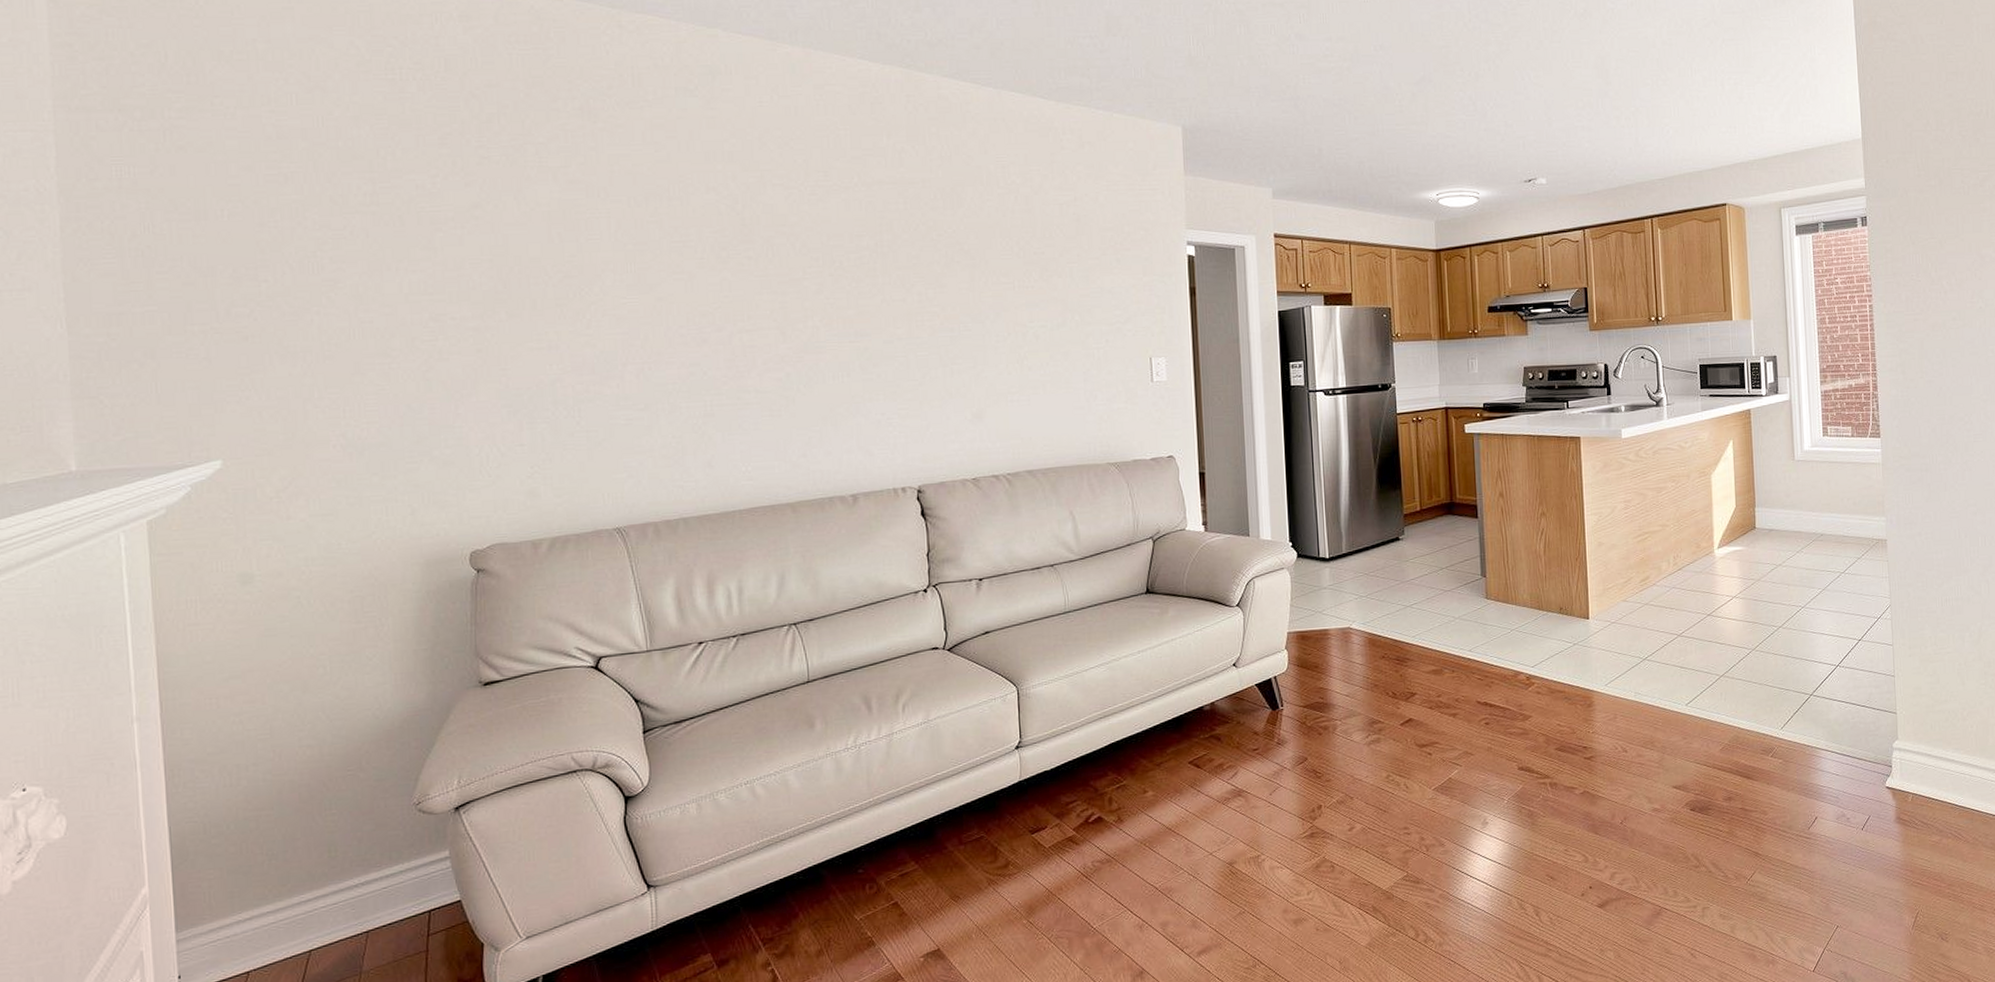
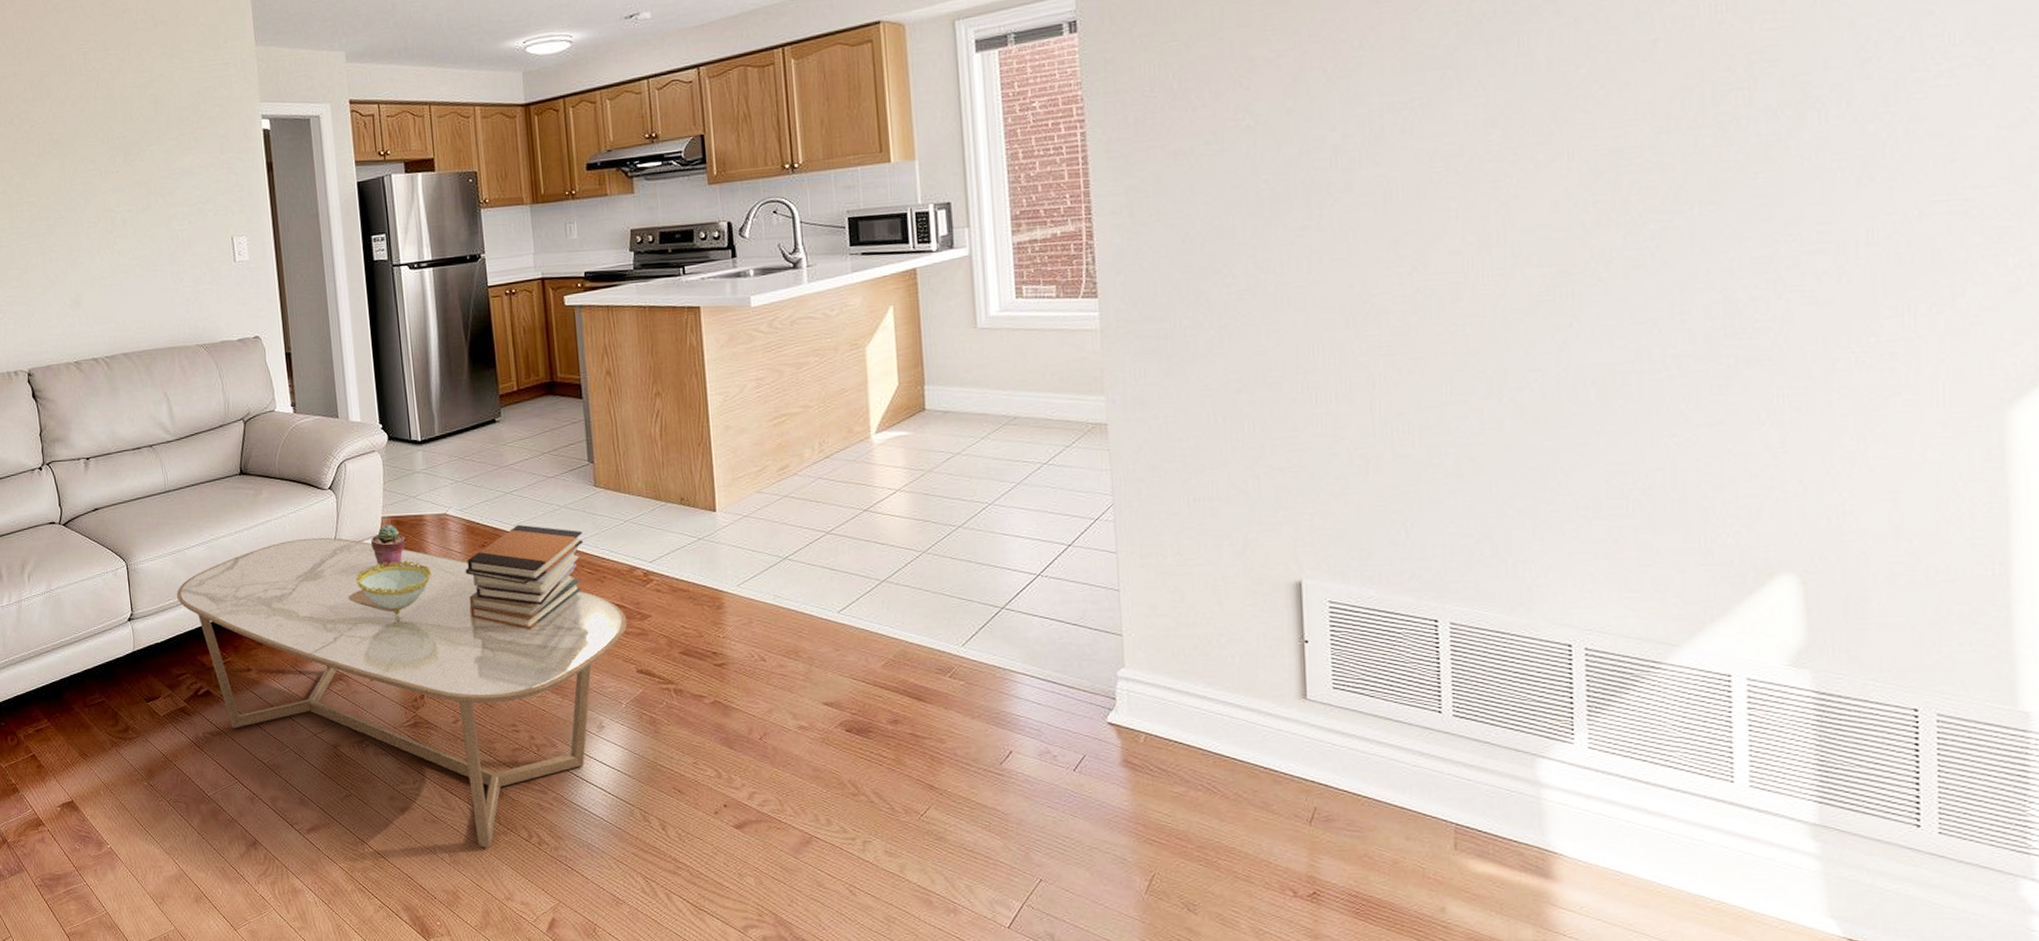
coffee table: none [1070,654,1511,951] -> present [176,537,628,848]
decorative bowl: none [1259,673,1334,728] -> present [355,560,432,615]
potted succulent: none [1276,640,1310,683] -> present [371,525,406,568]
book stack: none [1365,635,1475,736] -> present [465,524,584,630]

